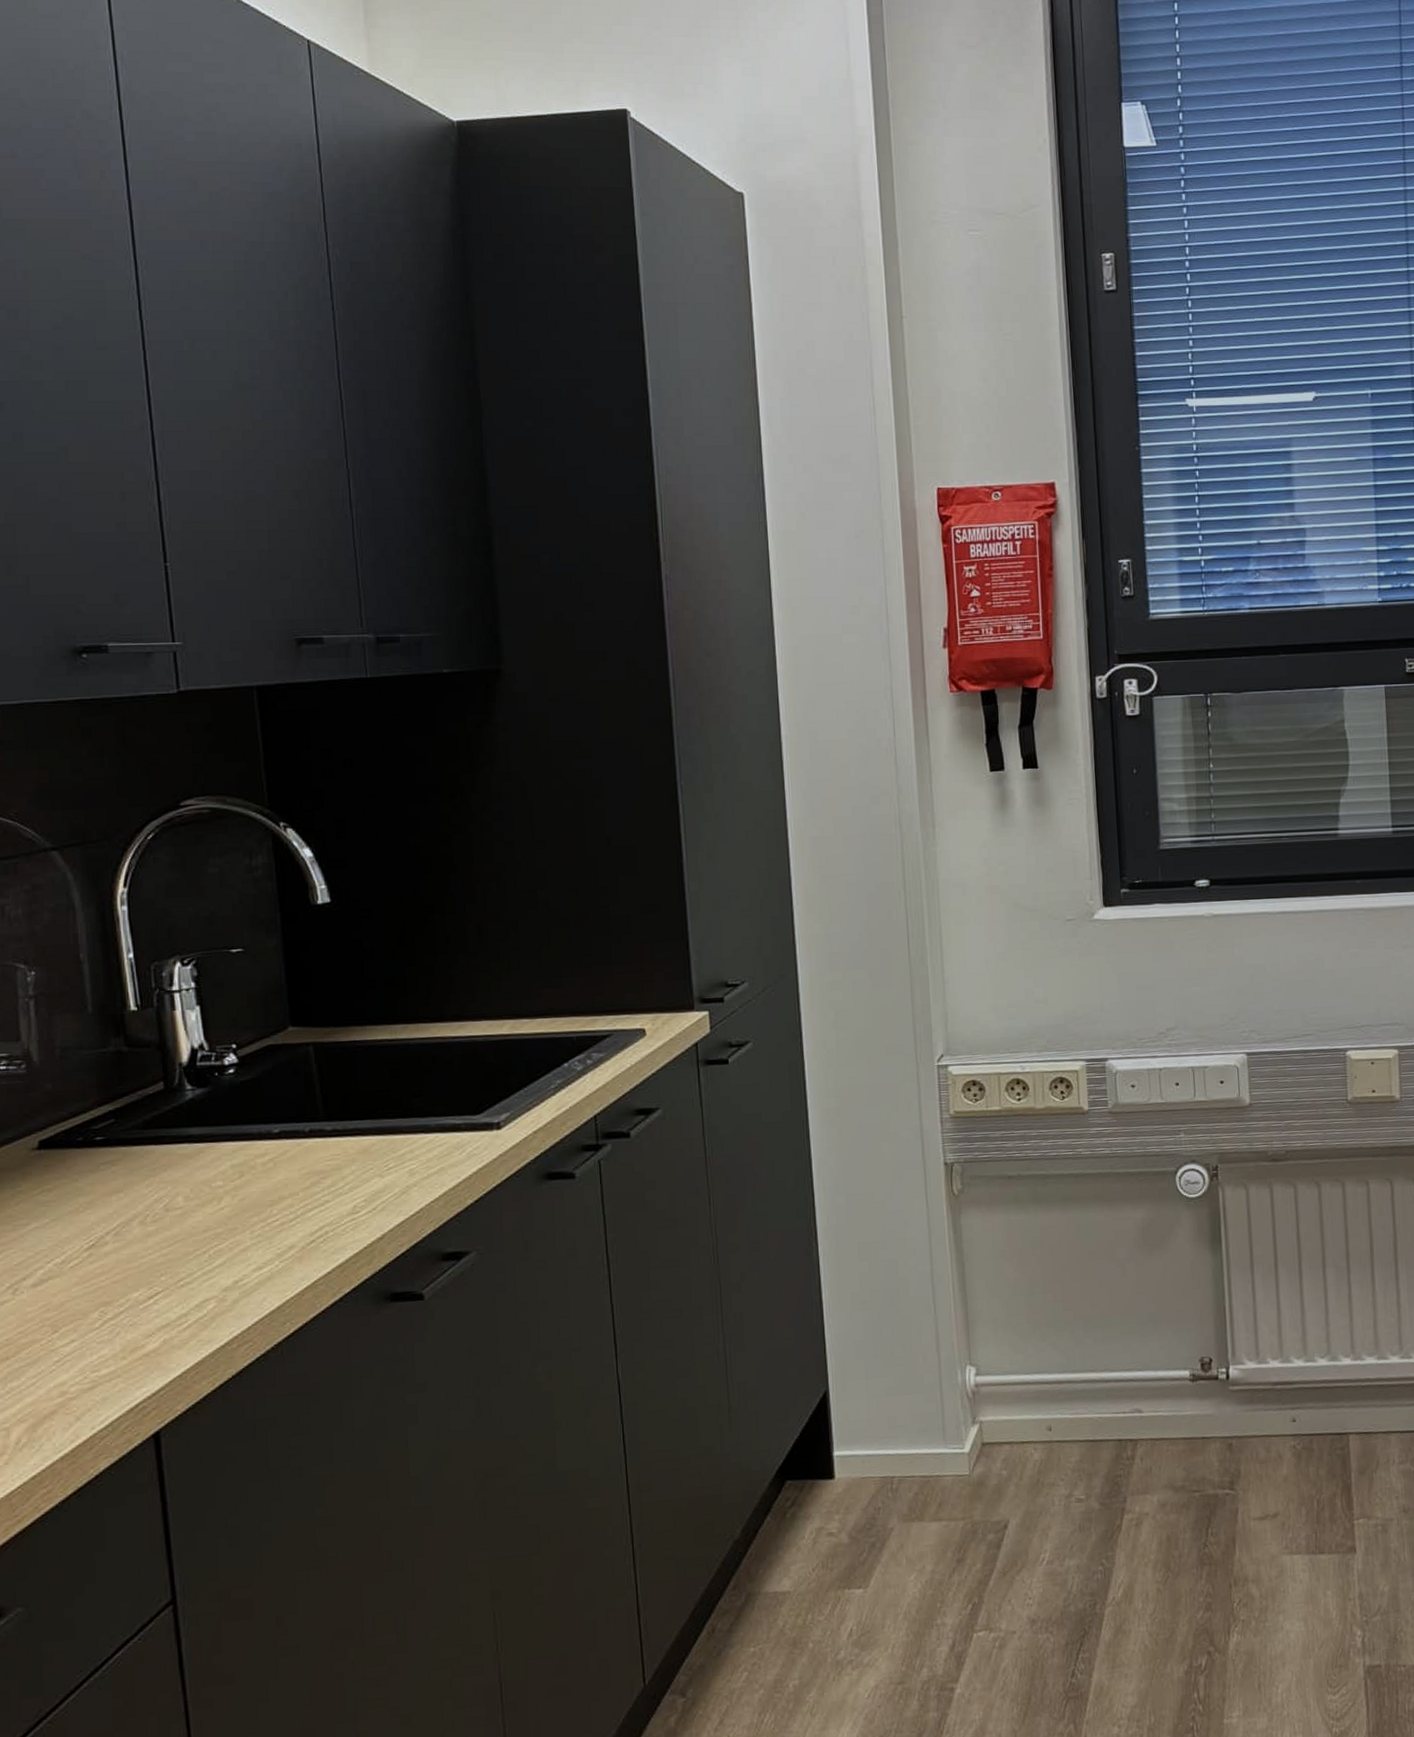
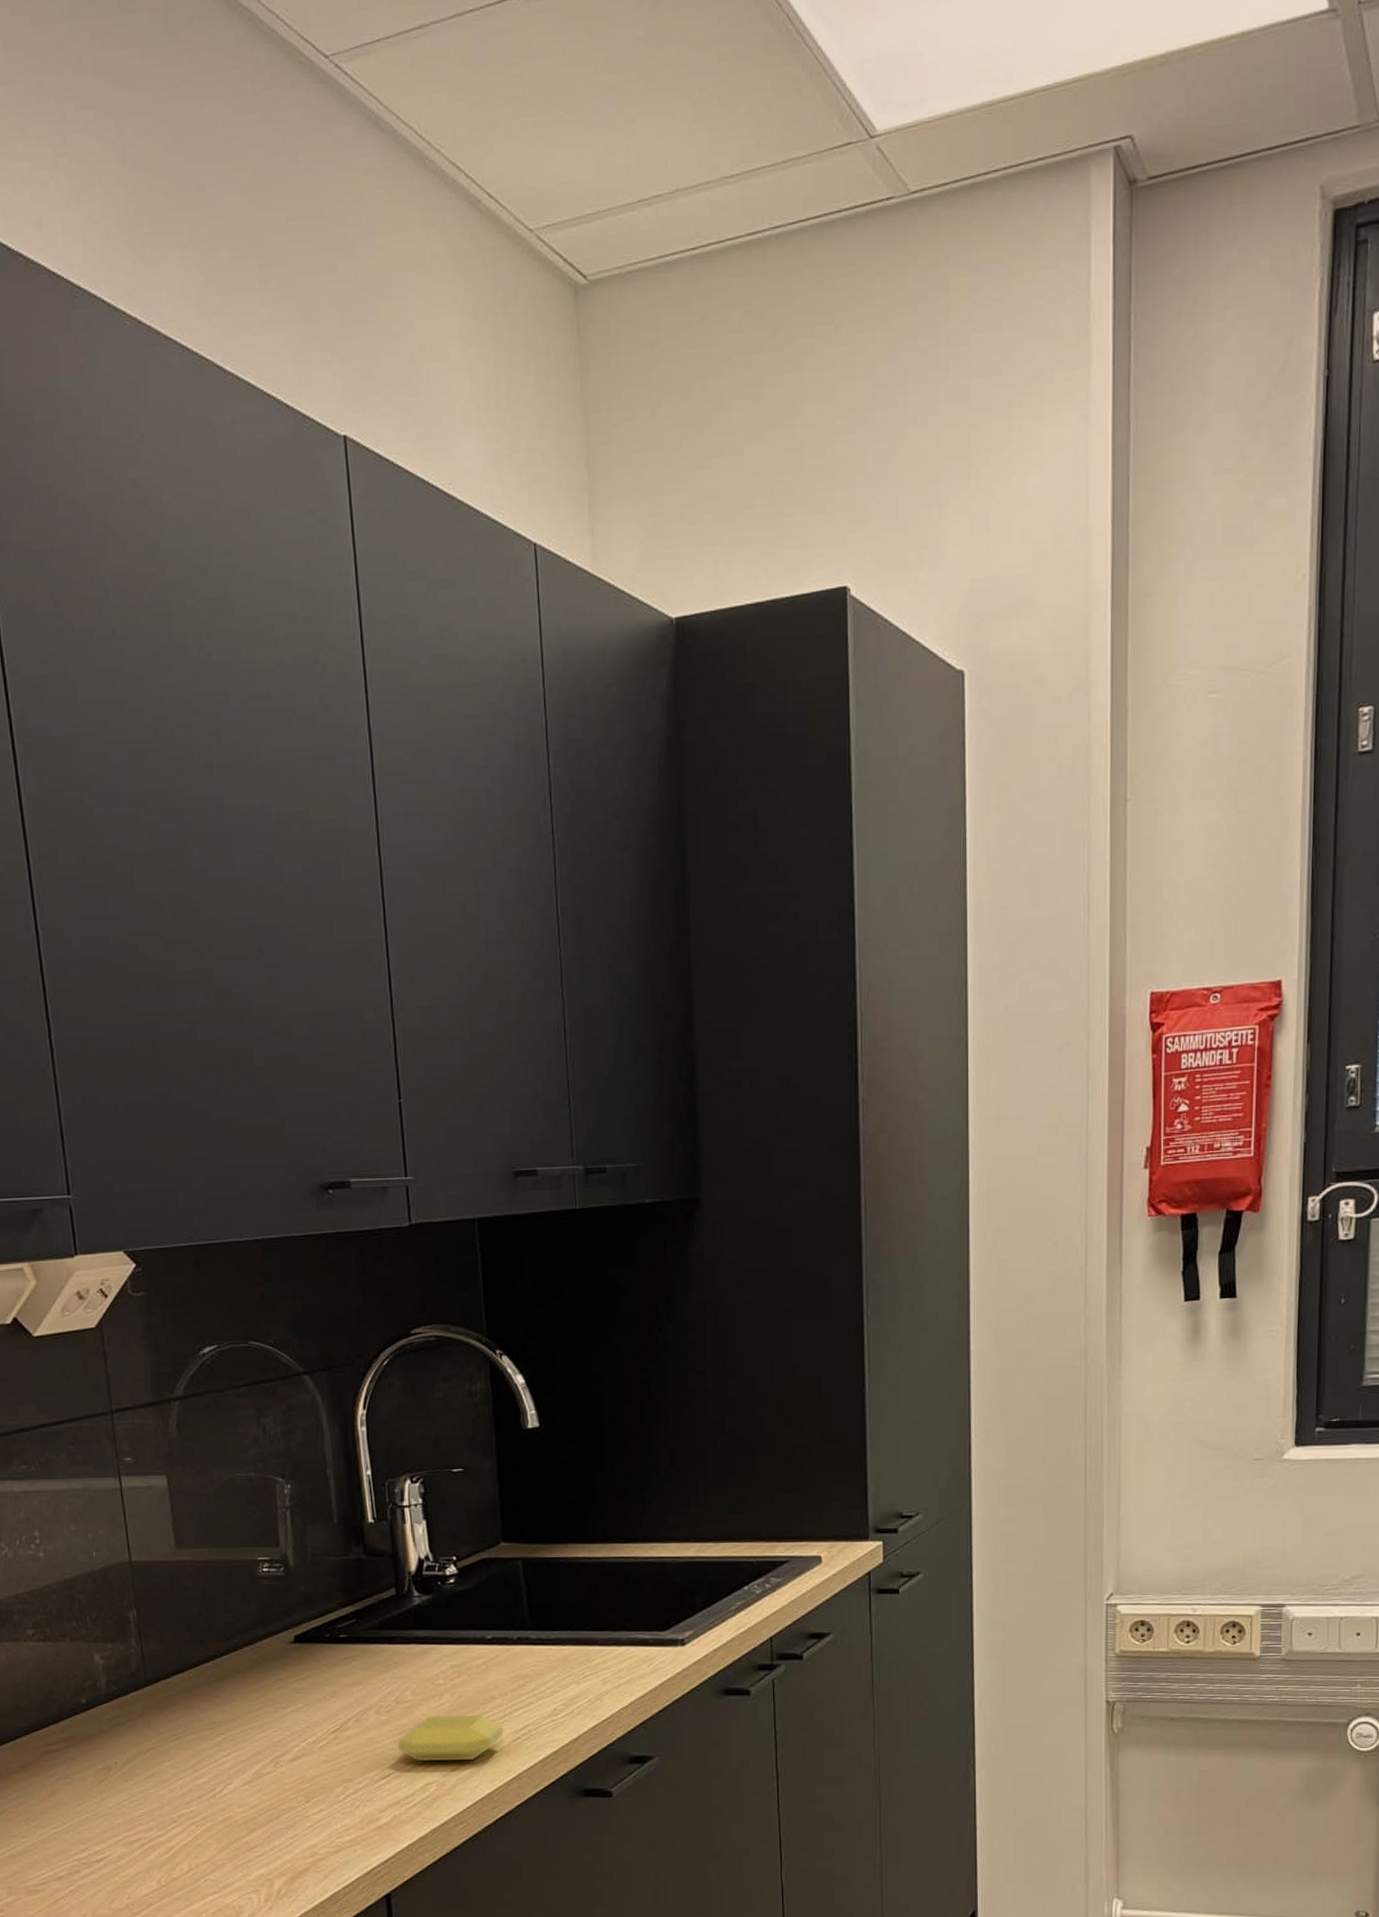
soap bar: none [167,1217,296,1277] -> present [397,1714,504,1762]

